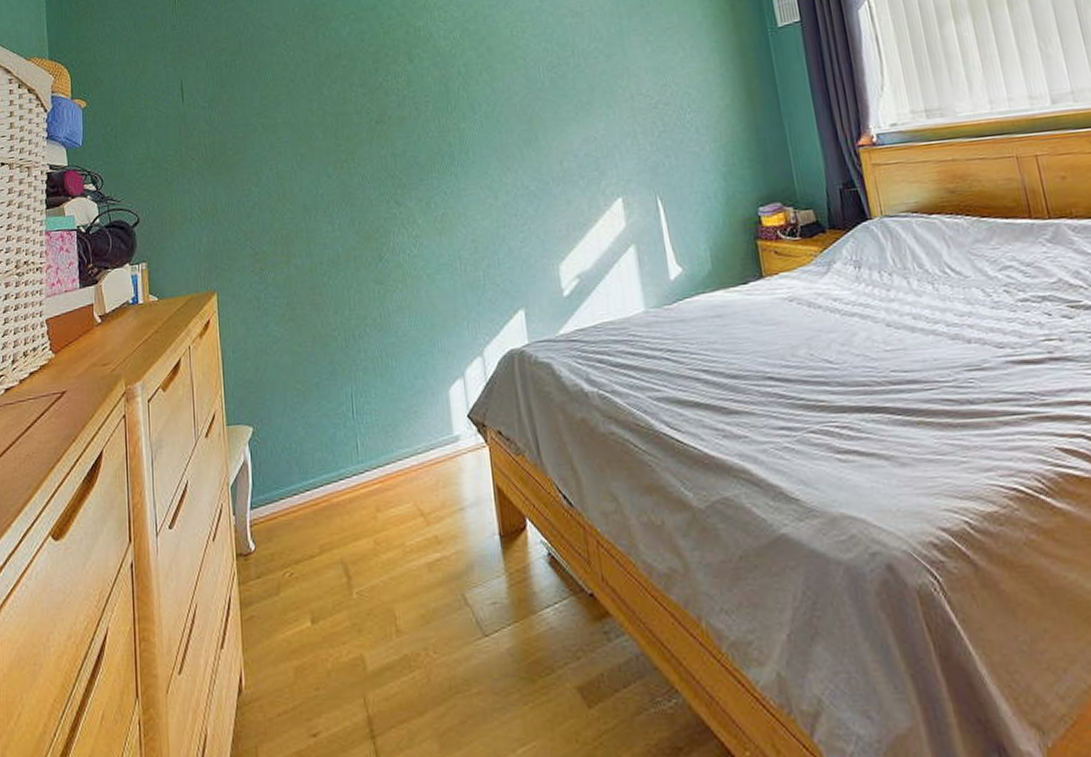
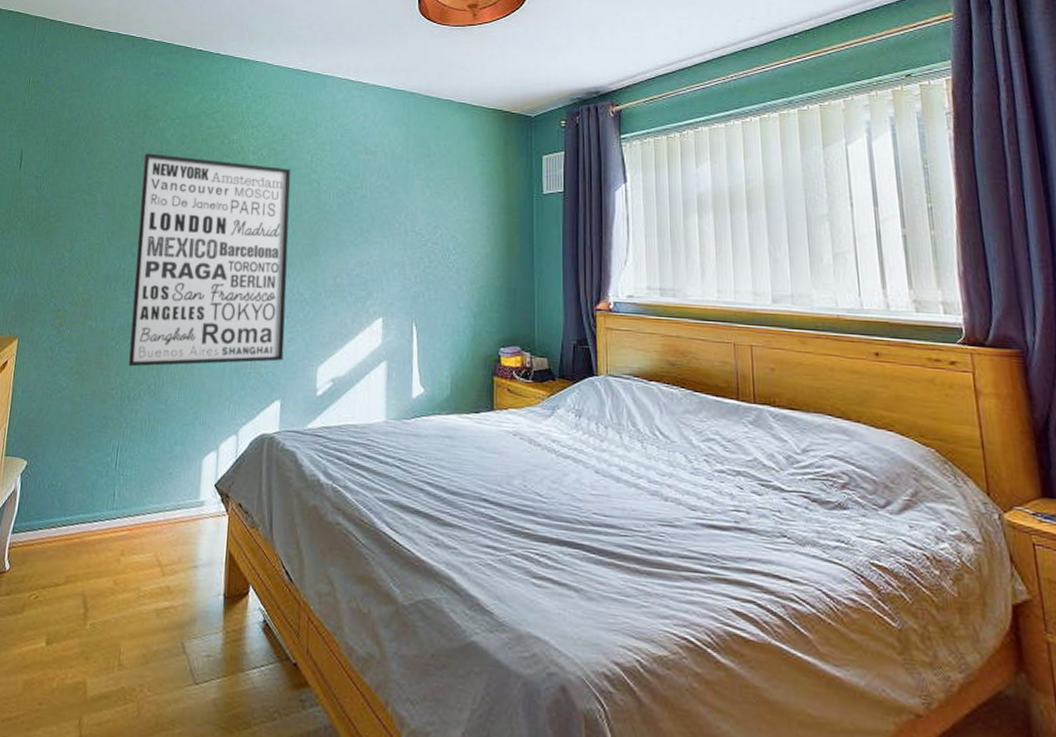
wall art: none [321,48,519,302] -> present [127,153,291,367]

